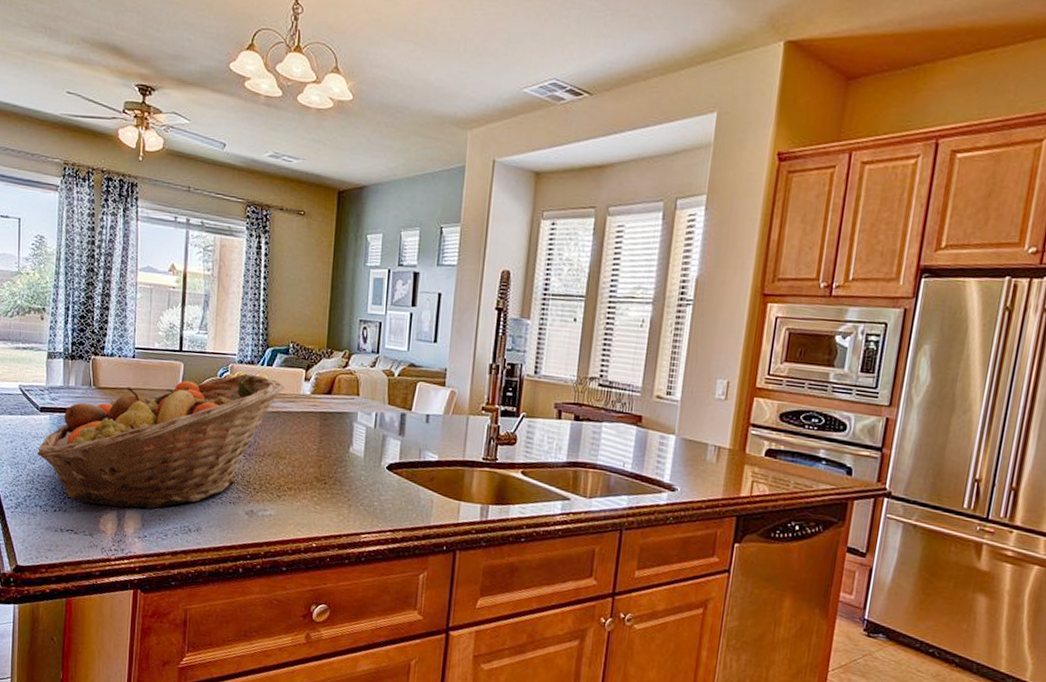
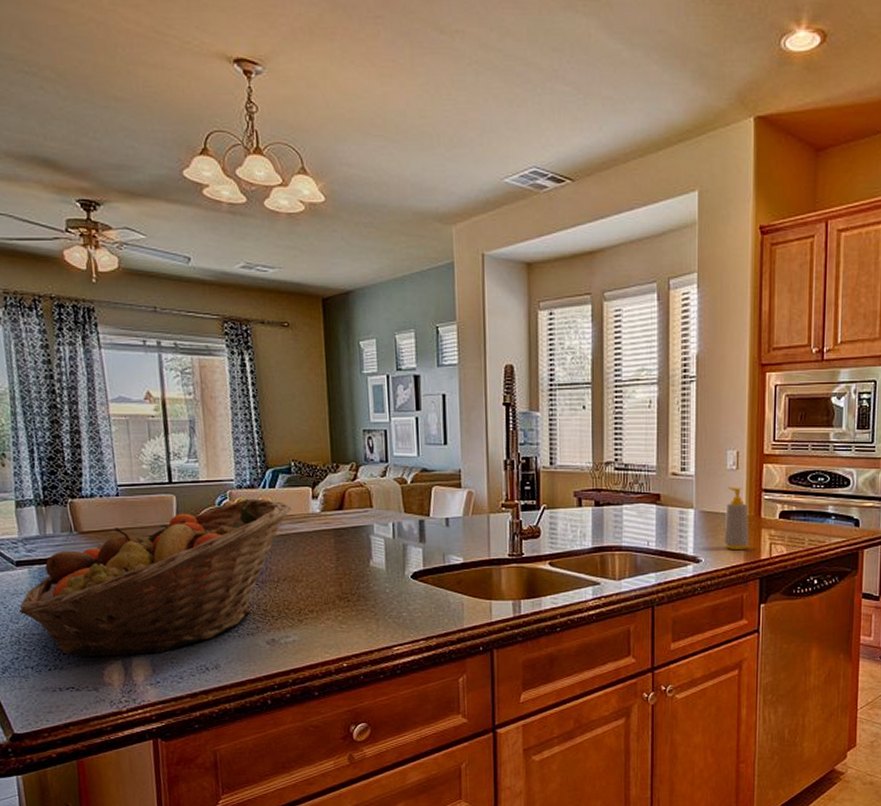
soap bottle: none [704,416,733,484] -> present [725,486,749,549]

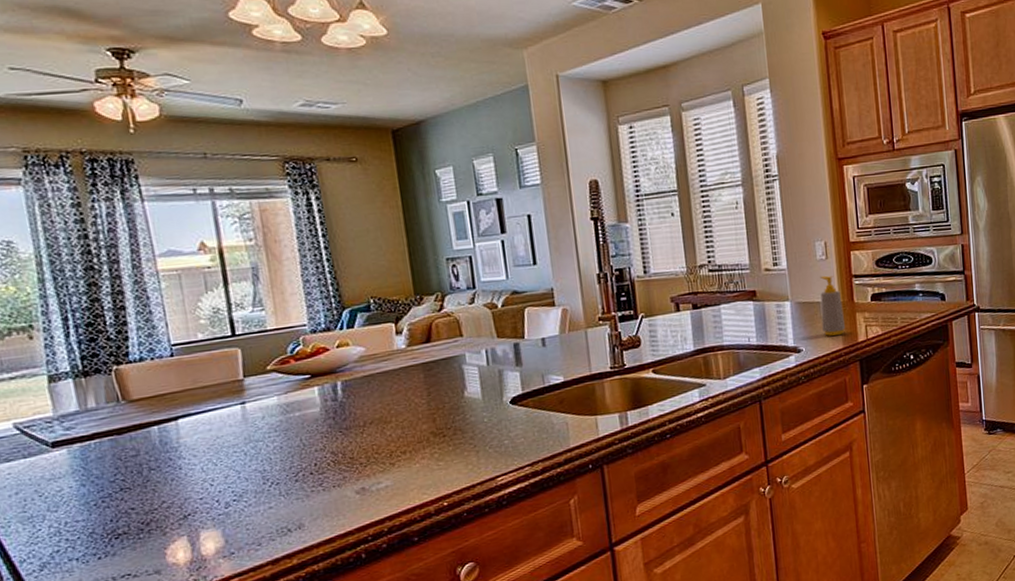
fruit basket: present [18,498,292,657] -> none [57,340,374,539]

